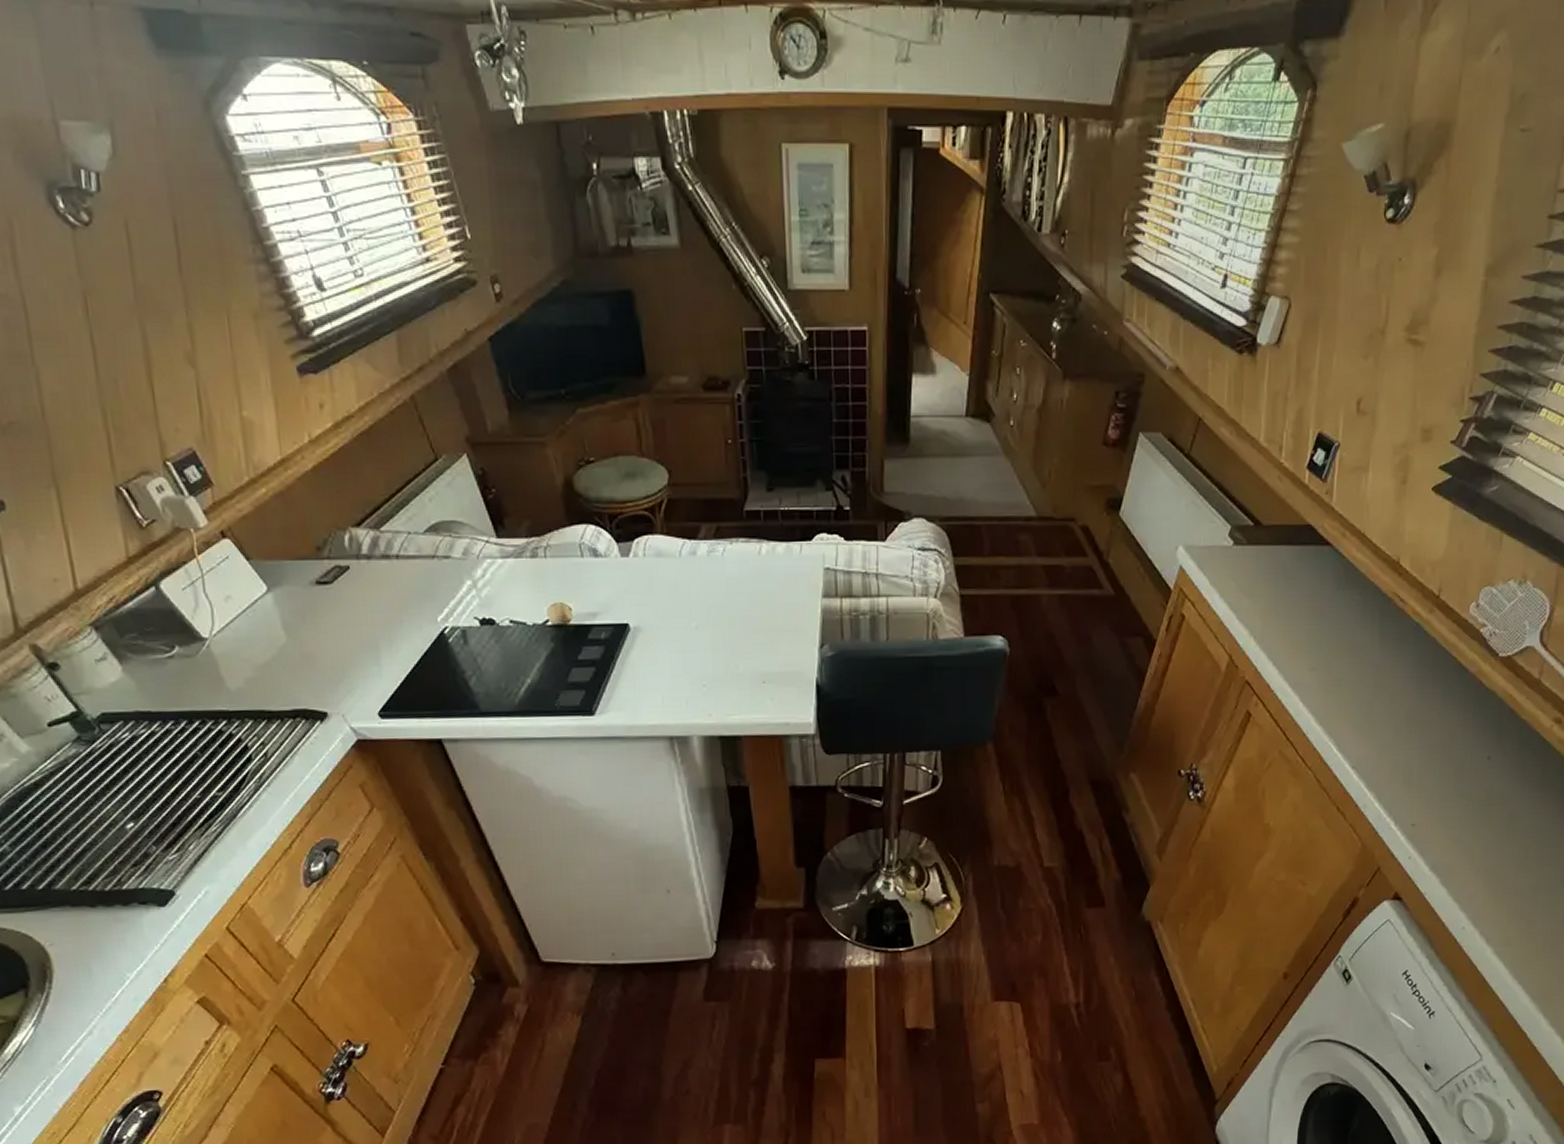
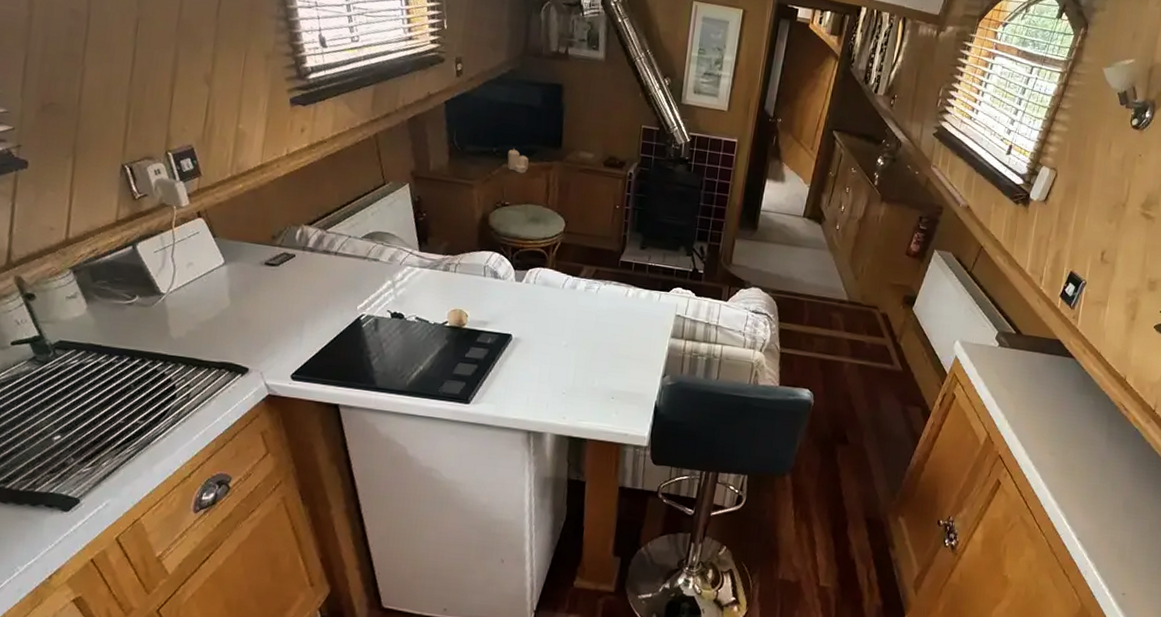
candle: none [580,385,610,418] -> present [507,148,529,174]

